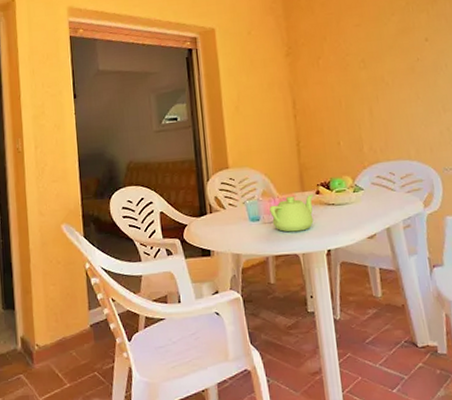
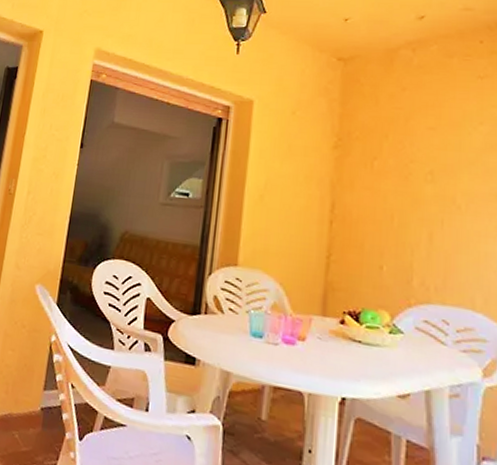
teapot: present [269,194,314,232] -> none [277,317,336,366]

